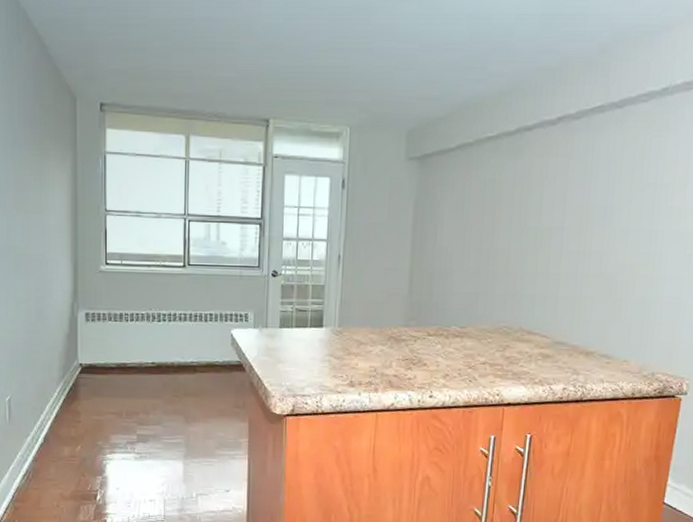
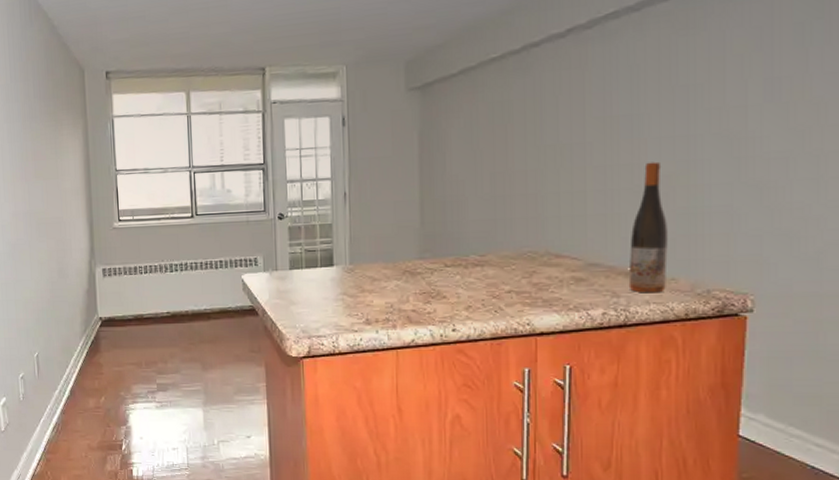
wine bottle: none [587,252,627,373] -> present [628,161,669,293]

